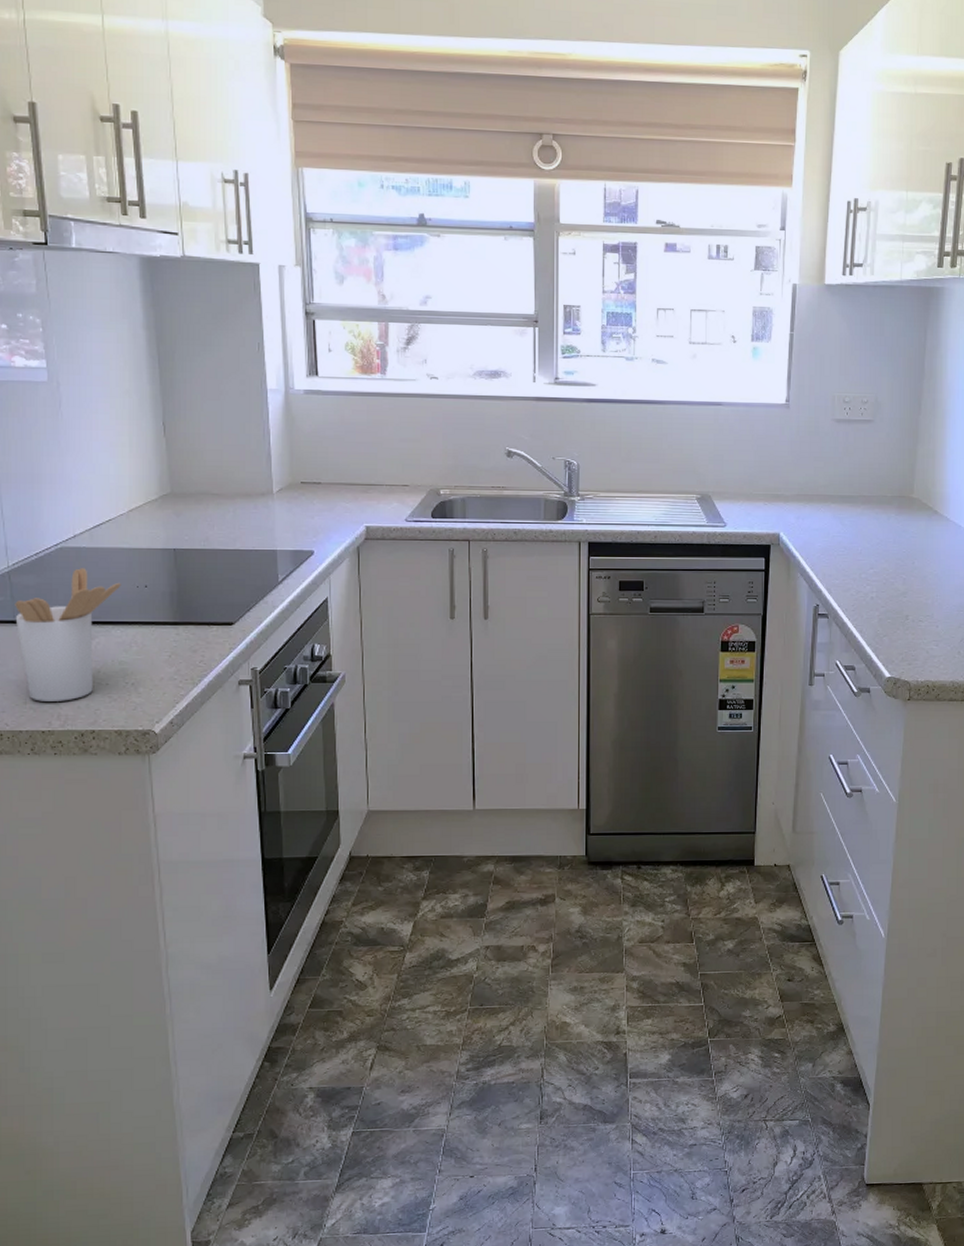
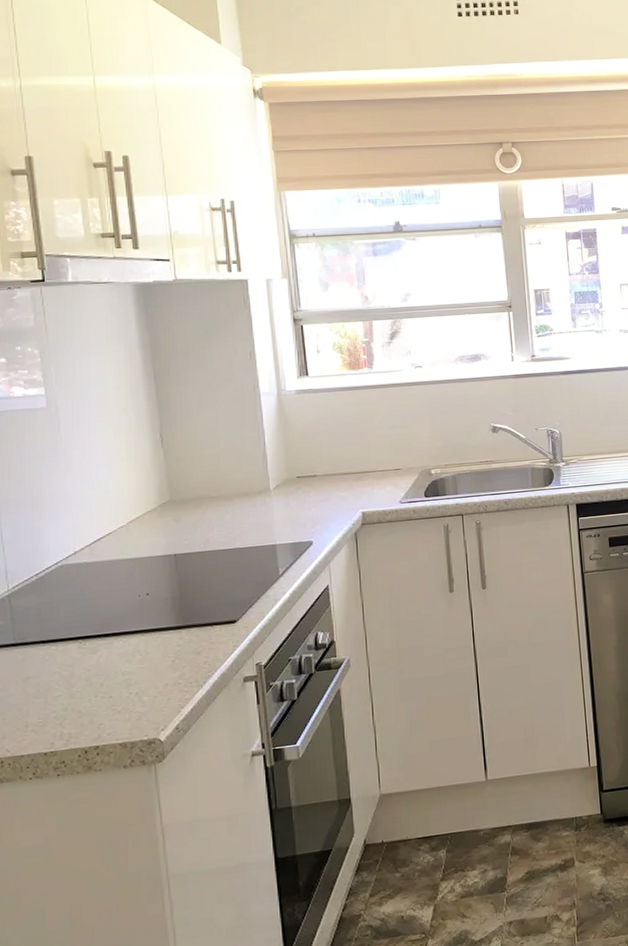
utensil holder: present [15,568,121,702] -> none [15,583,123,723]

